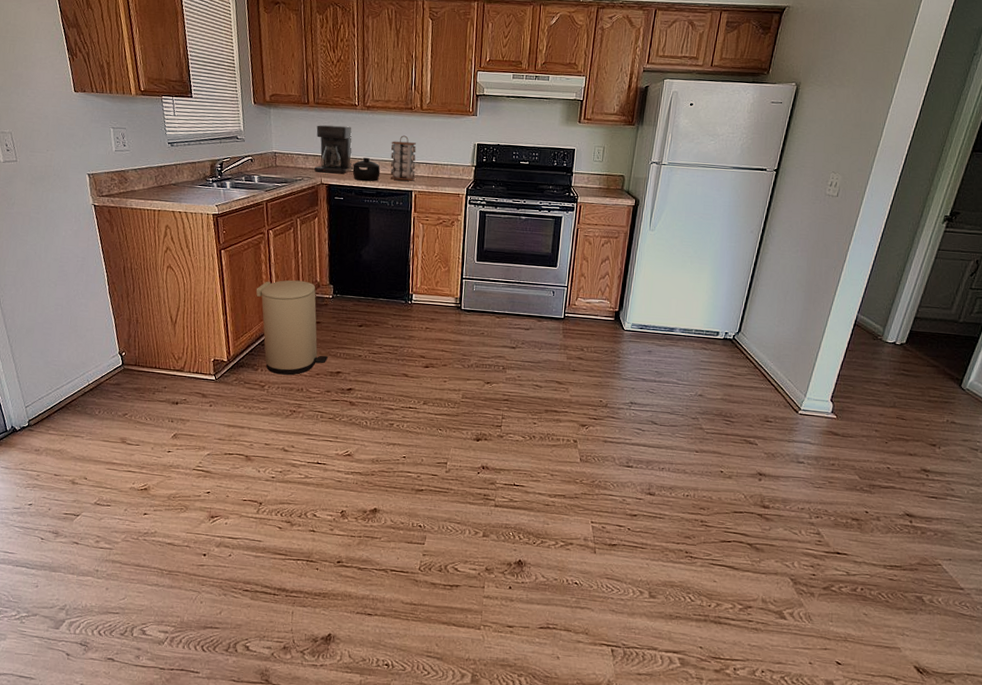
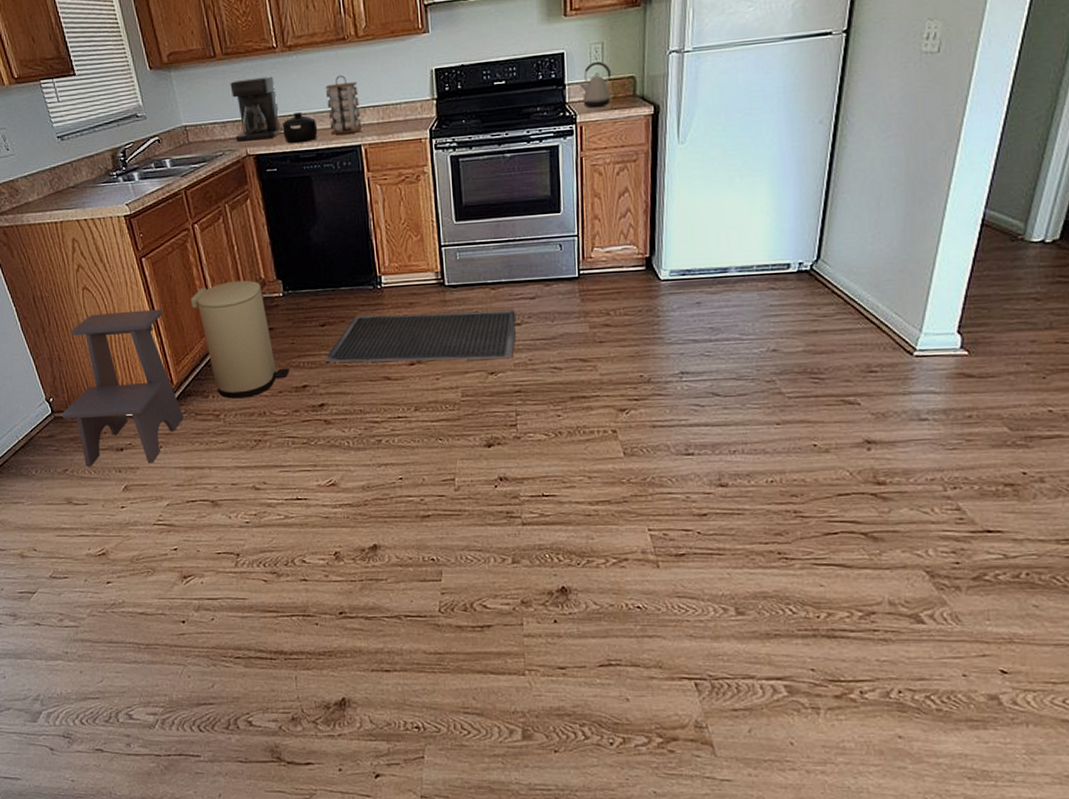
step stool: none [131,289,234,418] -> present [62,309,184,467]
floor mat: none [358,322,513,373] -> present [325,311,516,363]
kettle: none [583,159,608,194] -> present [579,61,613,108]

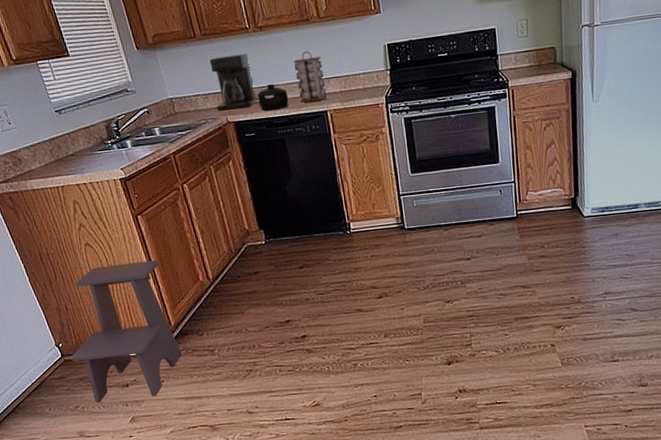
pedal bin: present [190,280,289,399] -> none [183,231,274,336]
floor mat: present [325,311,516,363] -> none [304,247,467,300]
kettle: present [579,61,613,108] -> none [509,35,537,75]

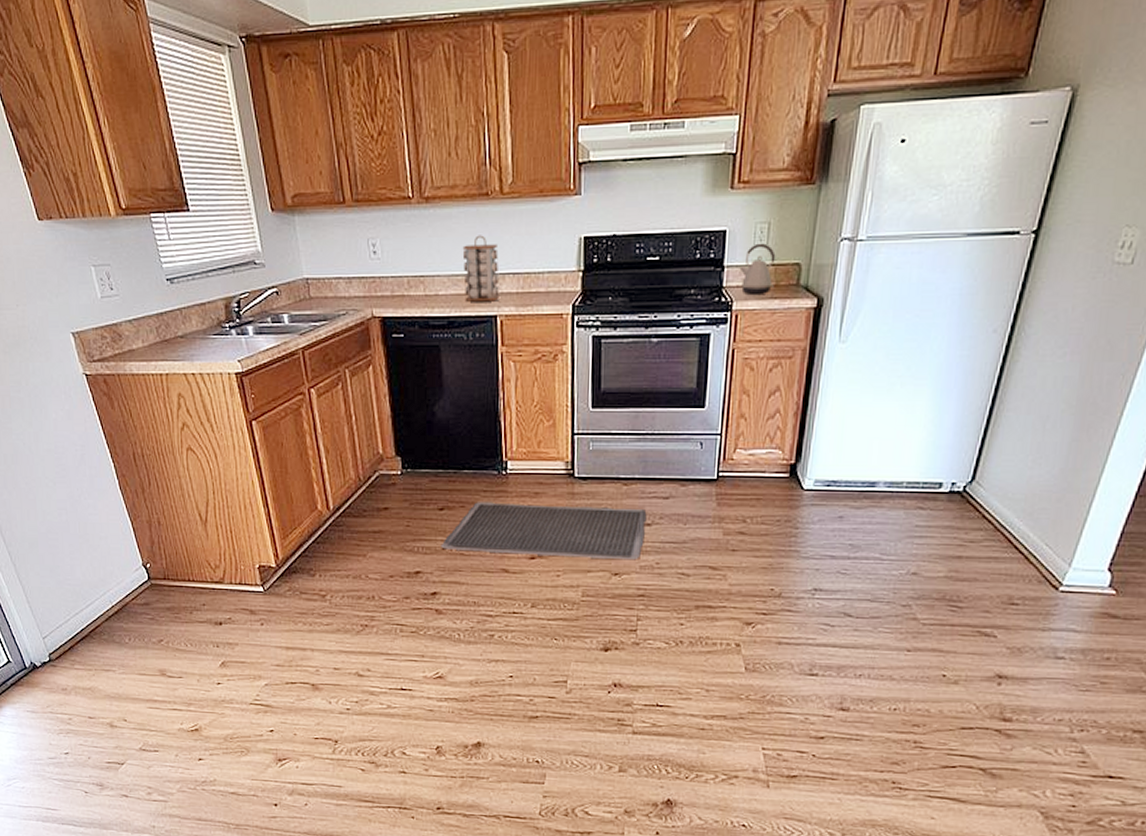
step stool: present [71,259,182,403] -> none [159,477,288,641]
coffee maker: present [209,53,259,111] -> none [359,230,414,301]
saucepan: present [257,83,289,111] -> none [413,272,451,307]
floor mat: none [304,247,467,300] -> present [441,502,647,560]
kettle: none [509,35,537,75] -> present [739,243,776,296]

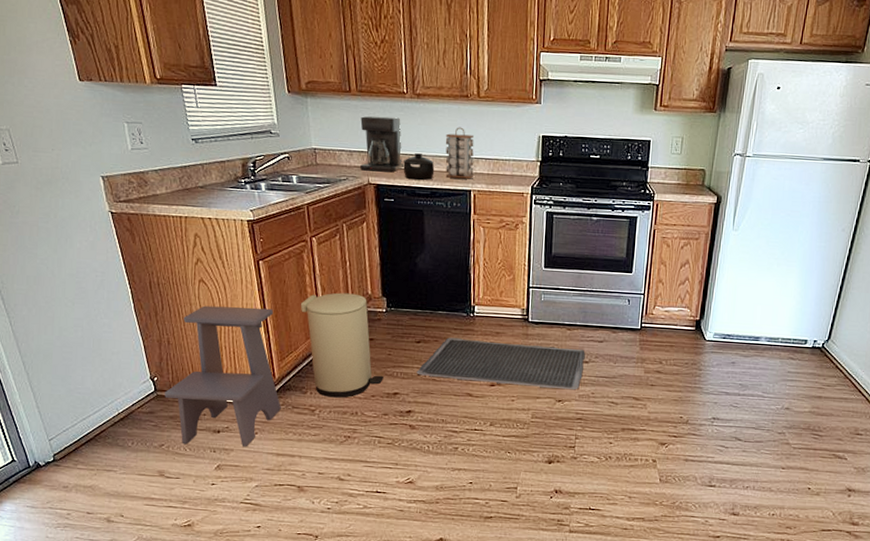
step stool: none [159,477,288,641] -> present [165,305,281,447]
pedal bin: none [301,454,402,580] -> present [300,292,384,398]
coffee maker: none [359,230,414,301] -> present [359,115,404,173]
saucepan: none [413,272,451,307] -> present [403,152,435,180]
kettle: present [739,243,776,296] -> none [660,152,687,191]

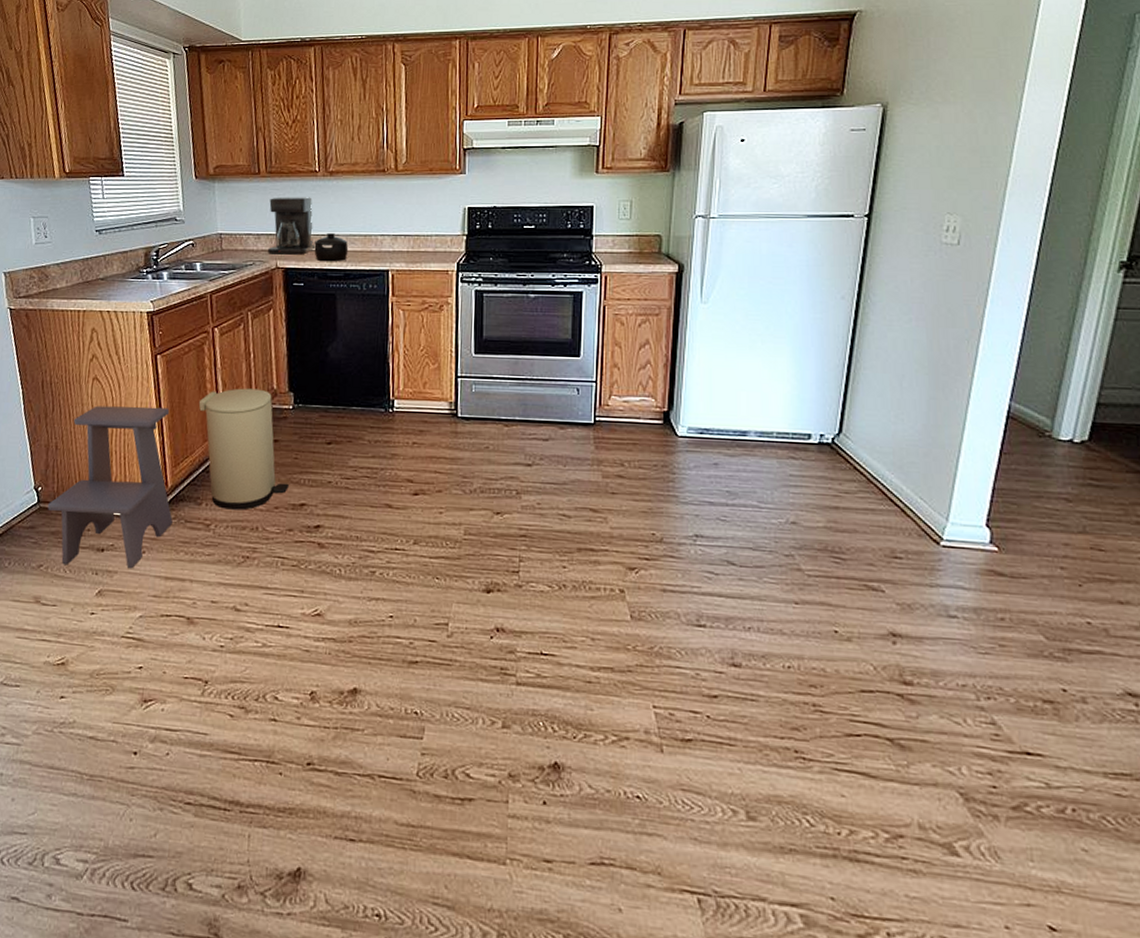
floor mat: present [416,337,585,390] -> none [327,437,528,500]
spice rack: present [445,127,474,180] -> none [360,203,392,259]

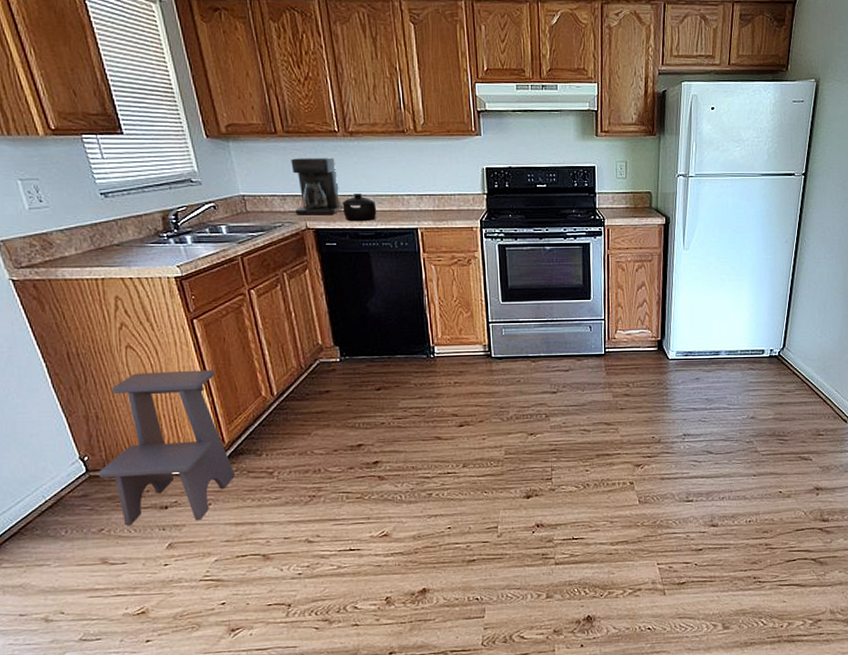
pedal bin: present [198,388,289,510] -> none [244,345,345,457]

